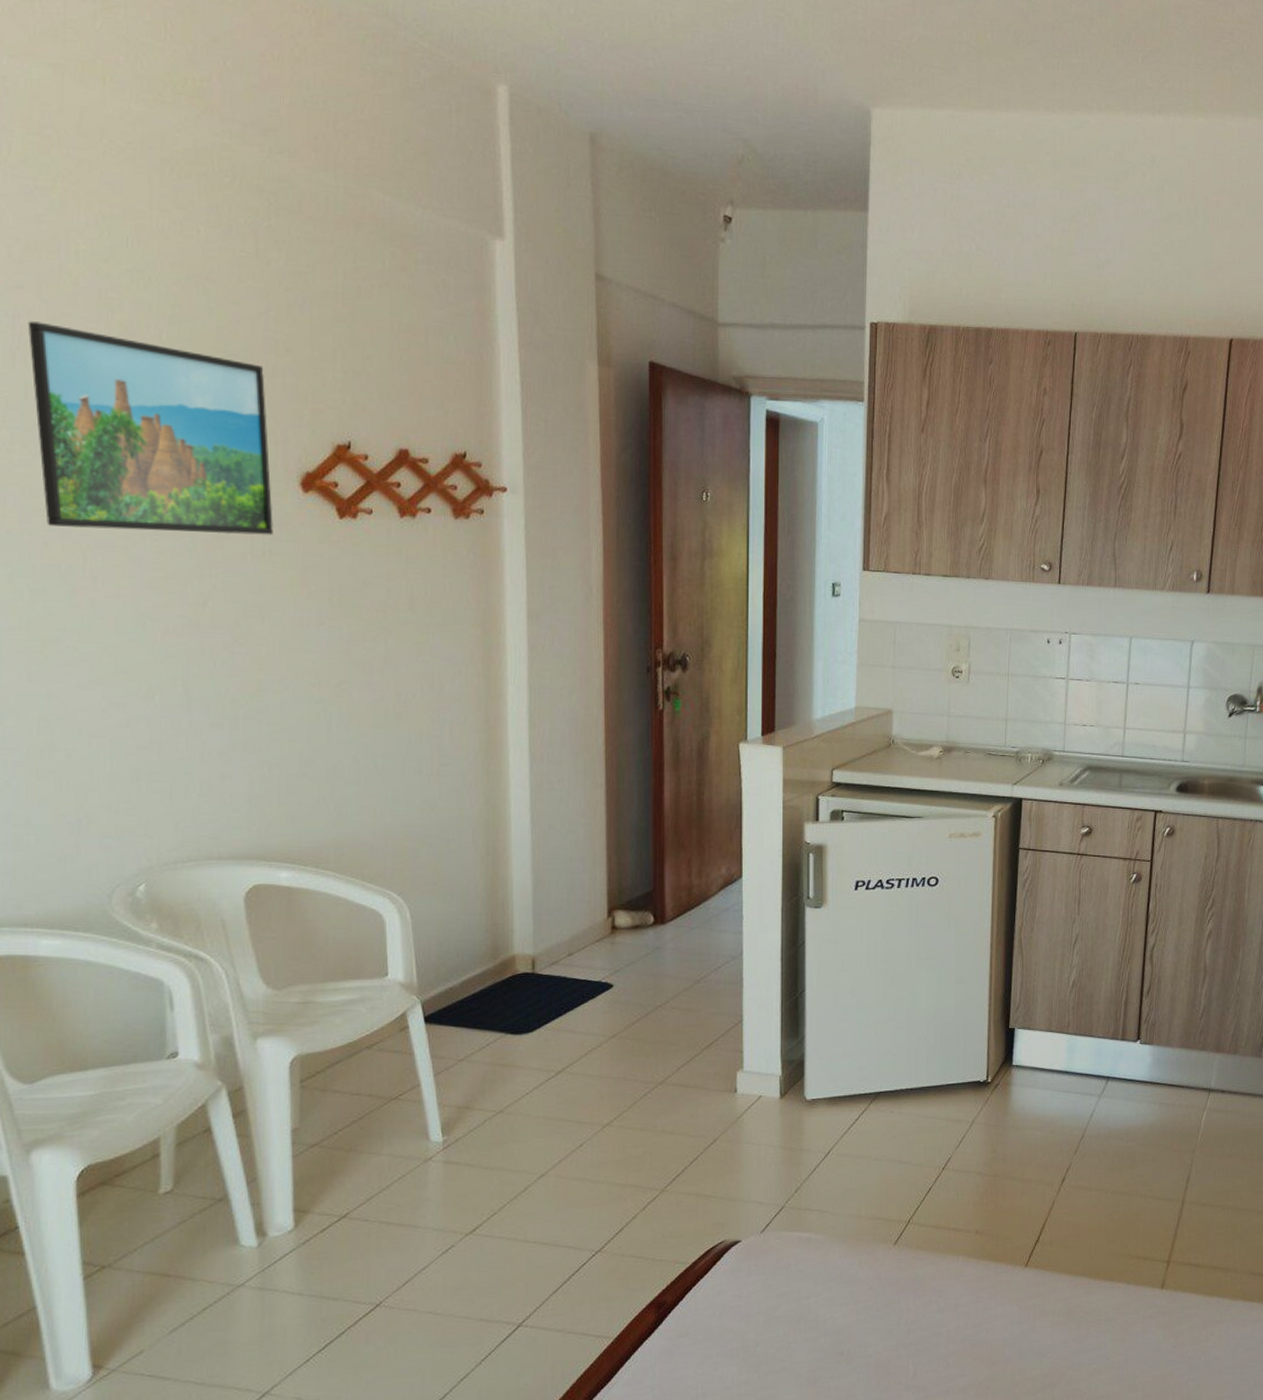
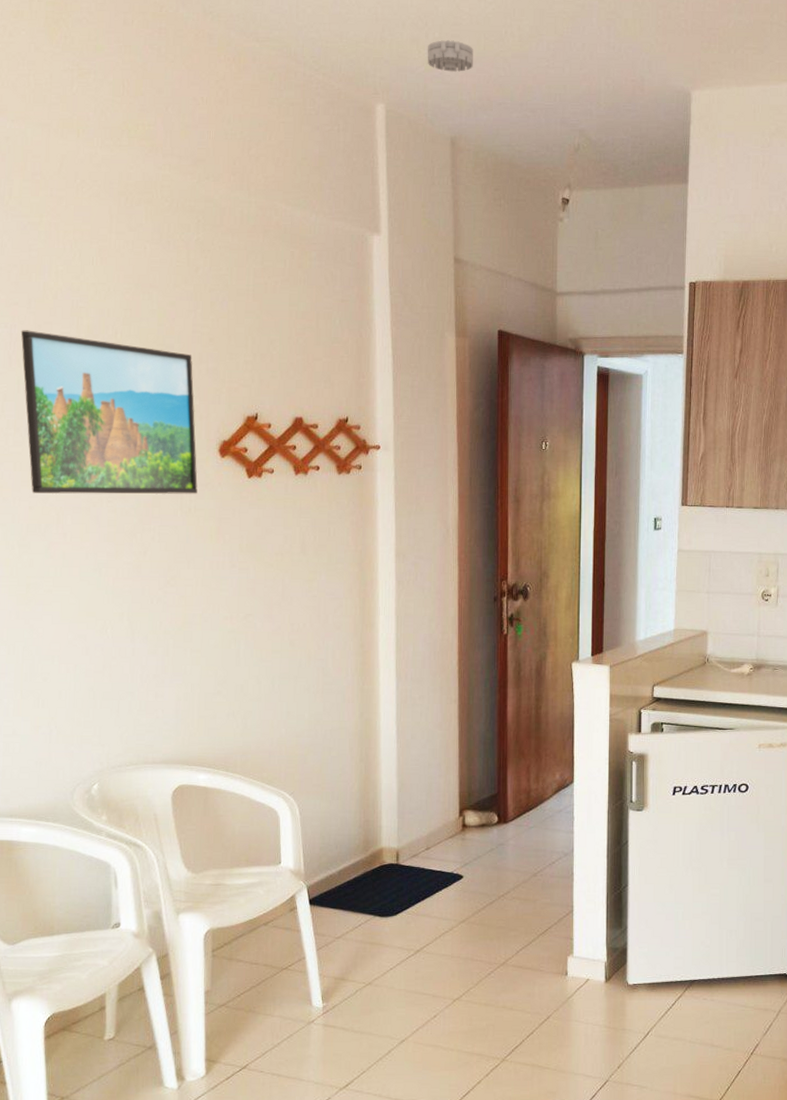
smoke detector: none [560,18,616,58] -> present [427,40,473,72]

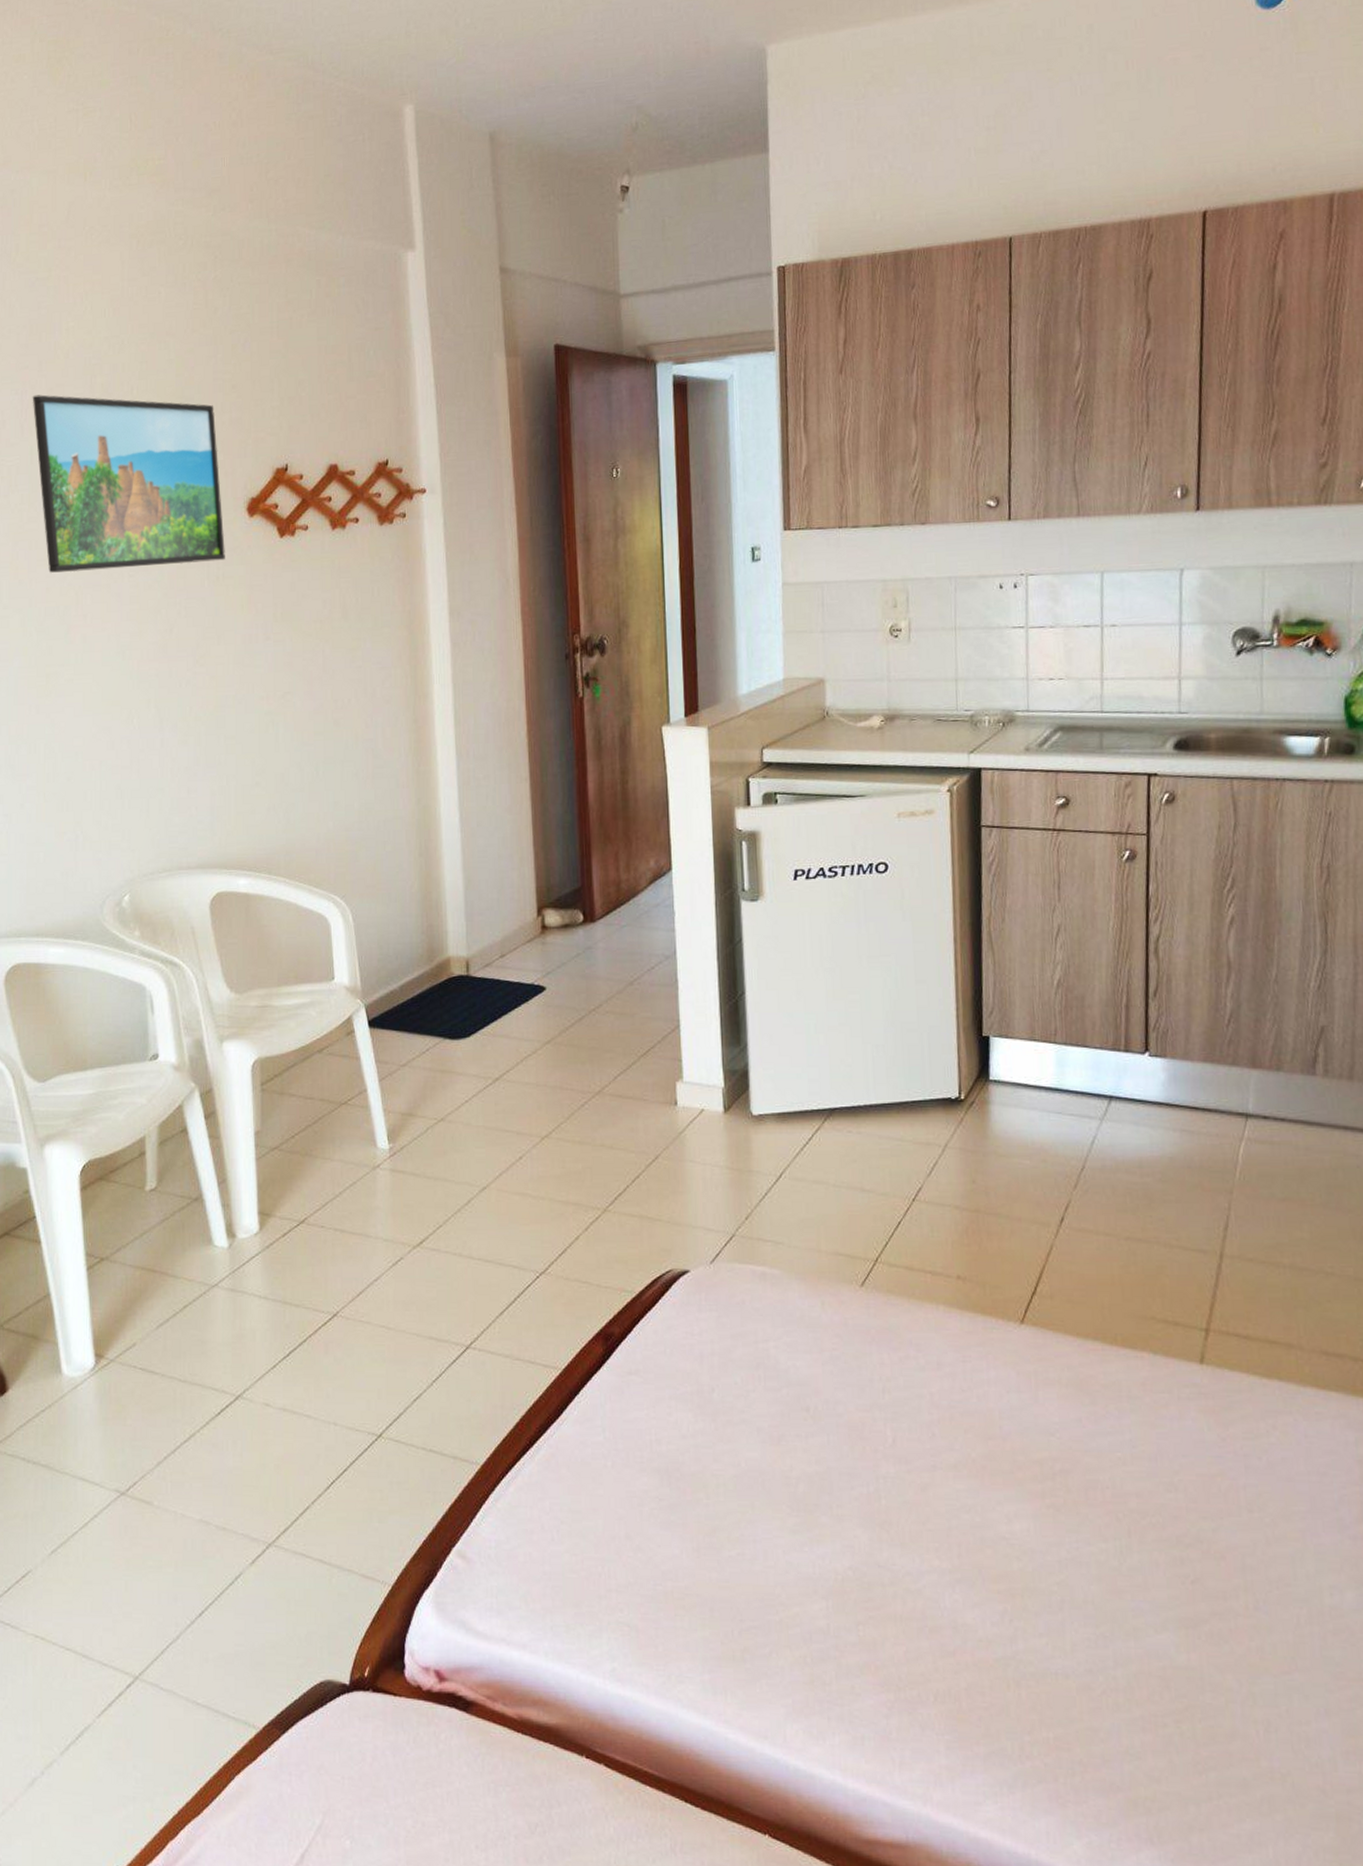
smoke detector: present [427,40,473,72] -> none [458,24,511,60]

